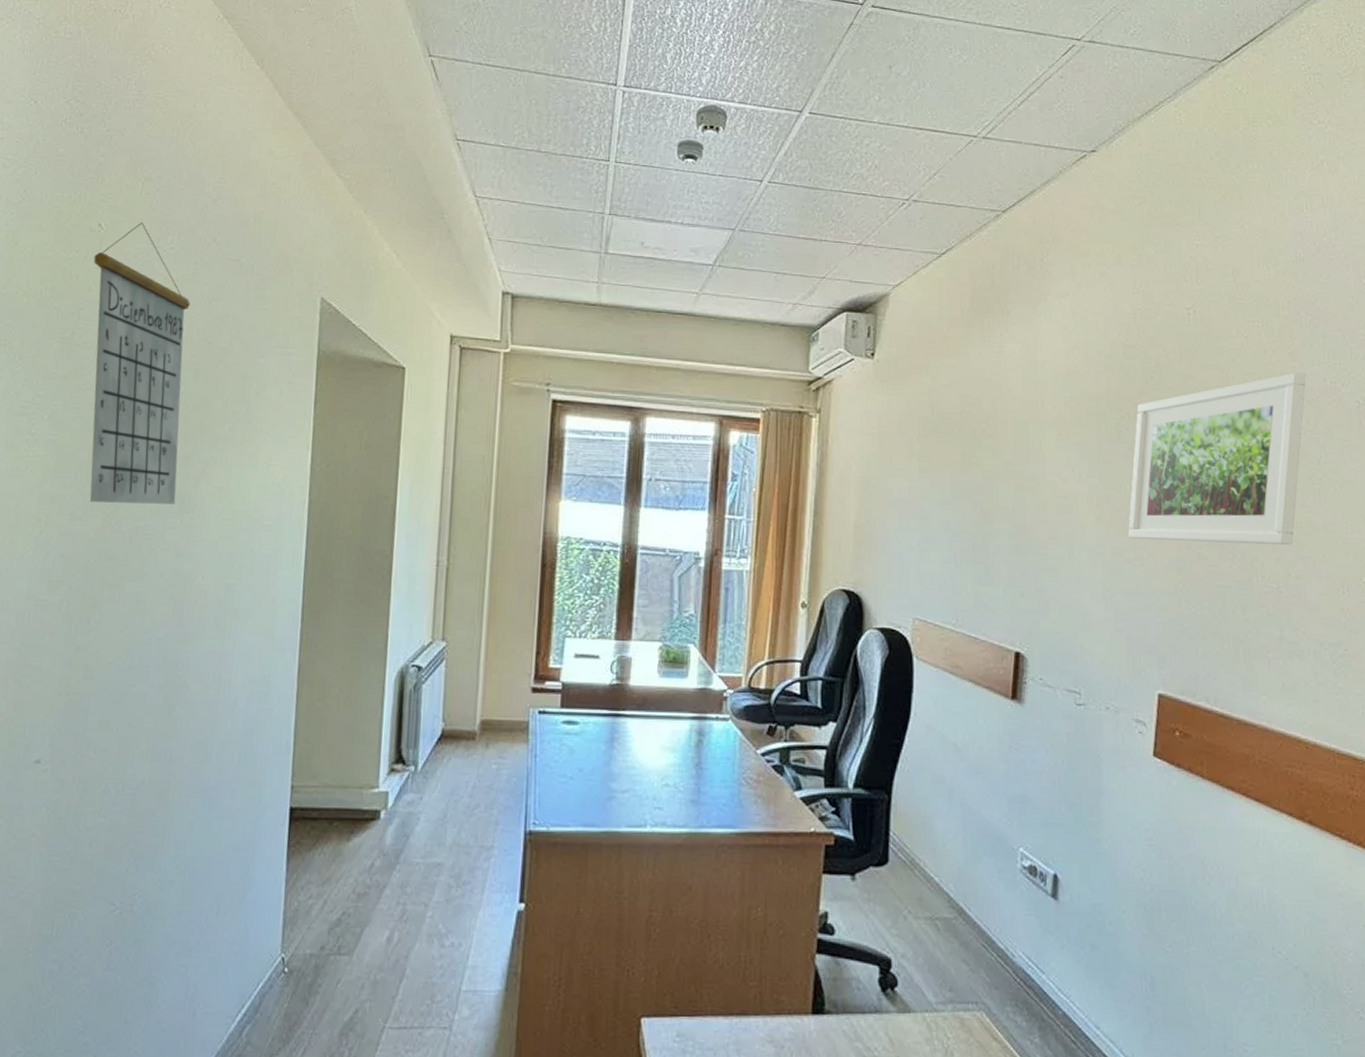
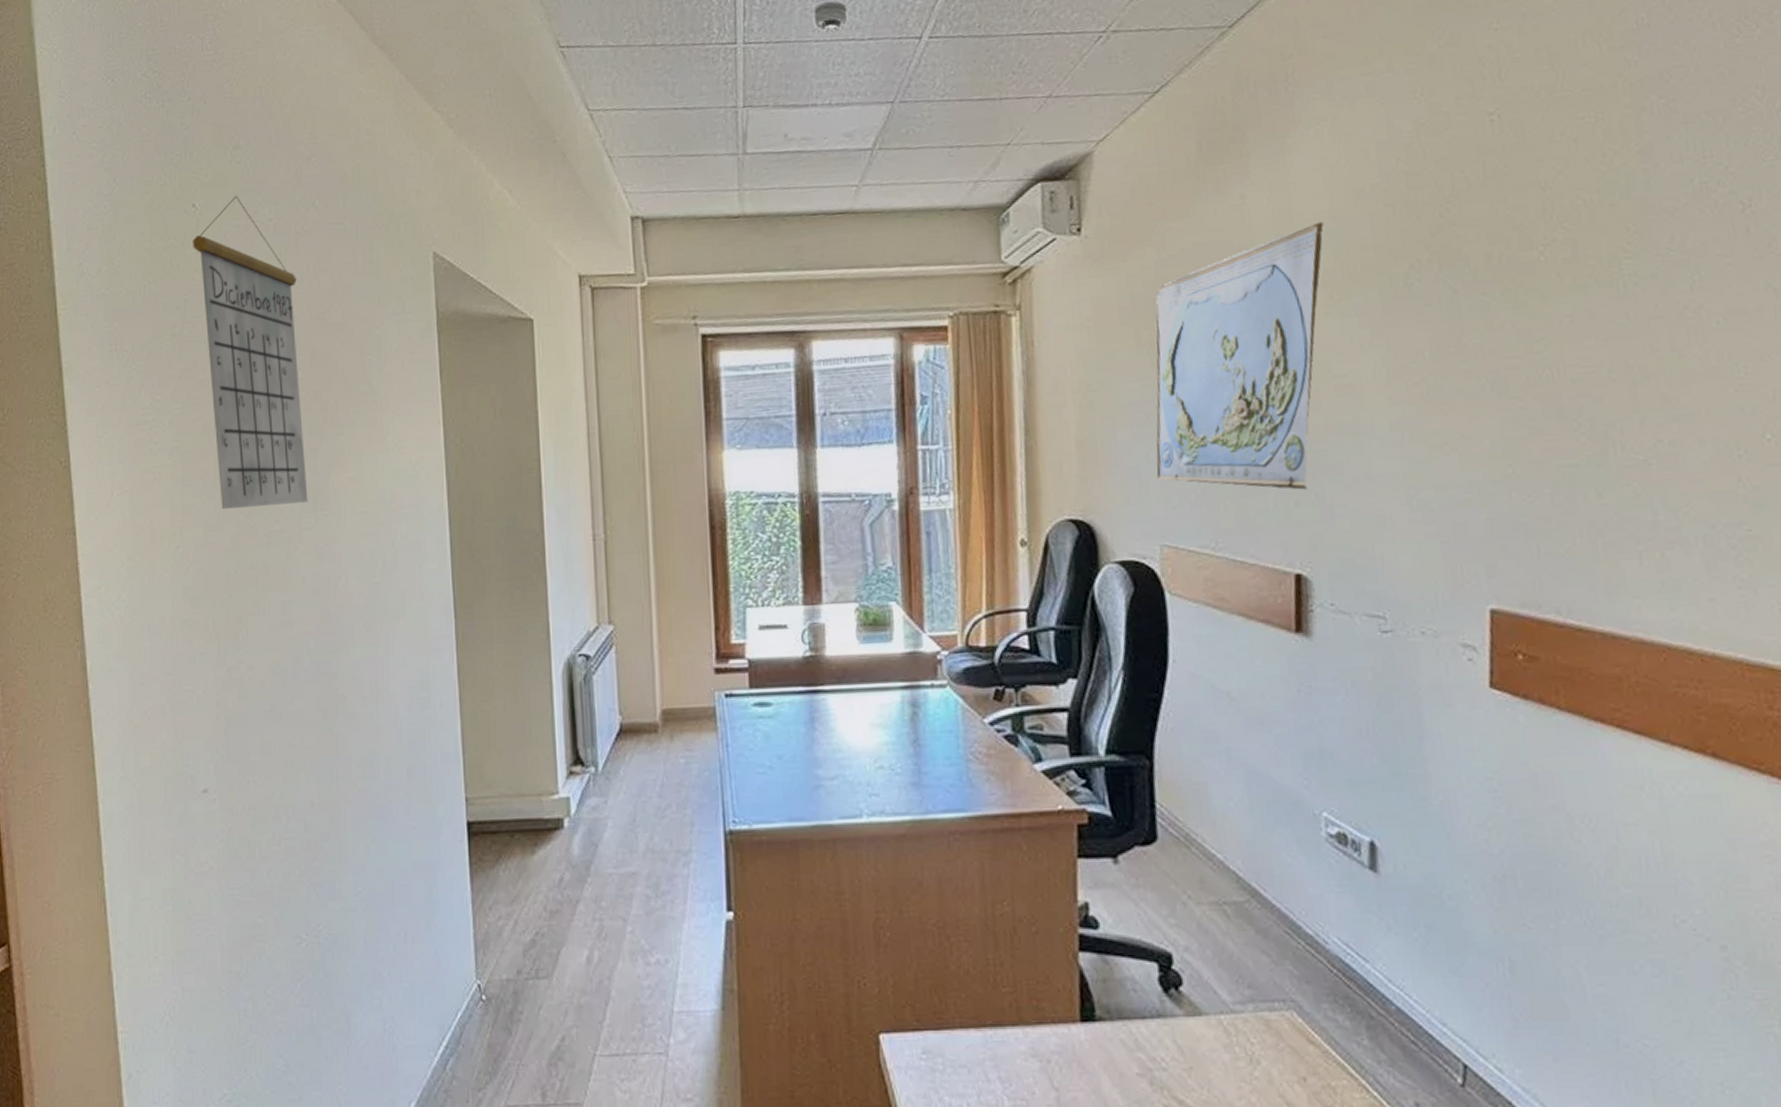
world map: none [915,374,1060,585] -> present [1155,222,1324,490]
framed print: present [1128,372,1306,546] -> none [1430,175,1665,418]

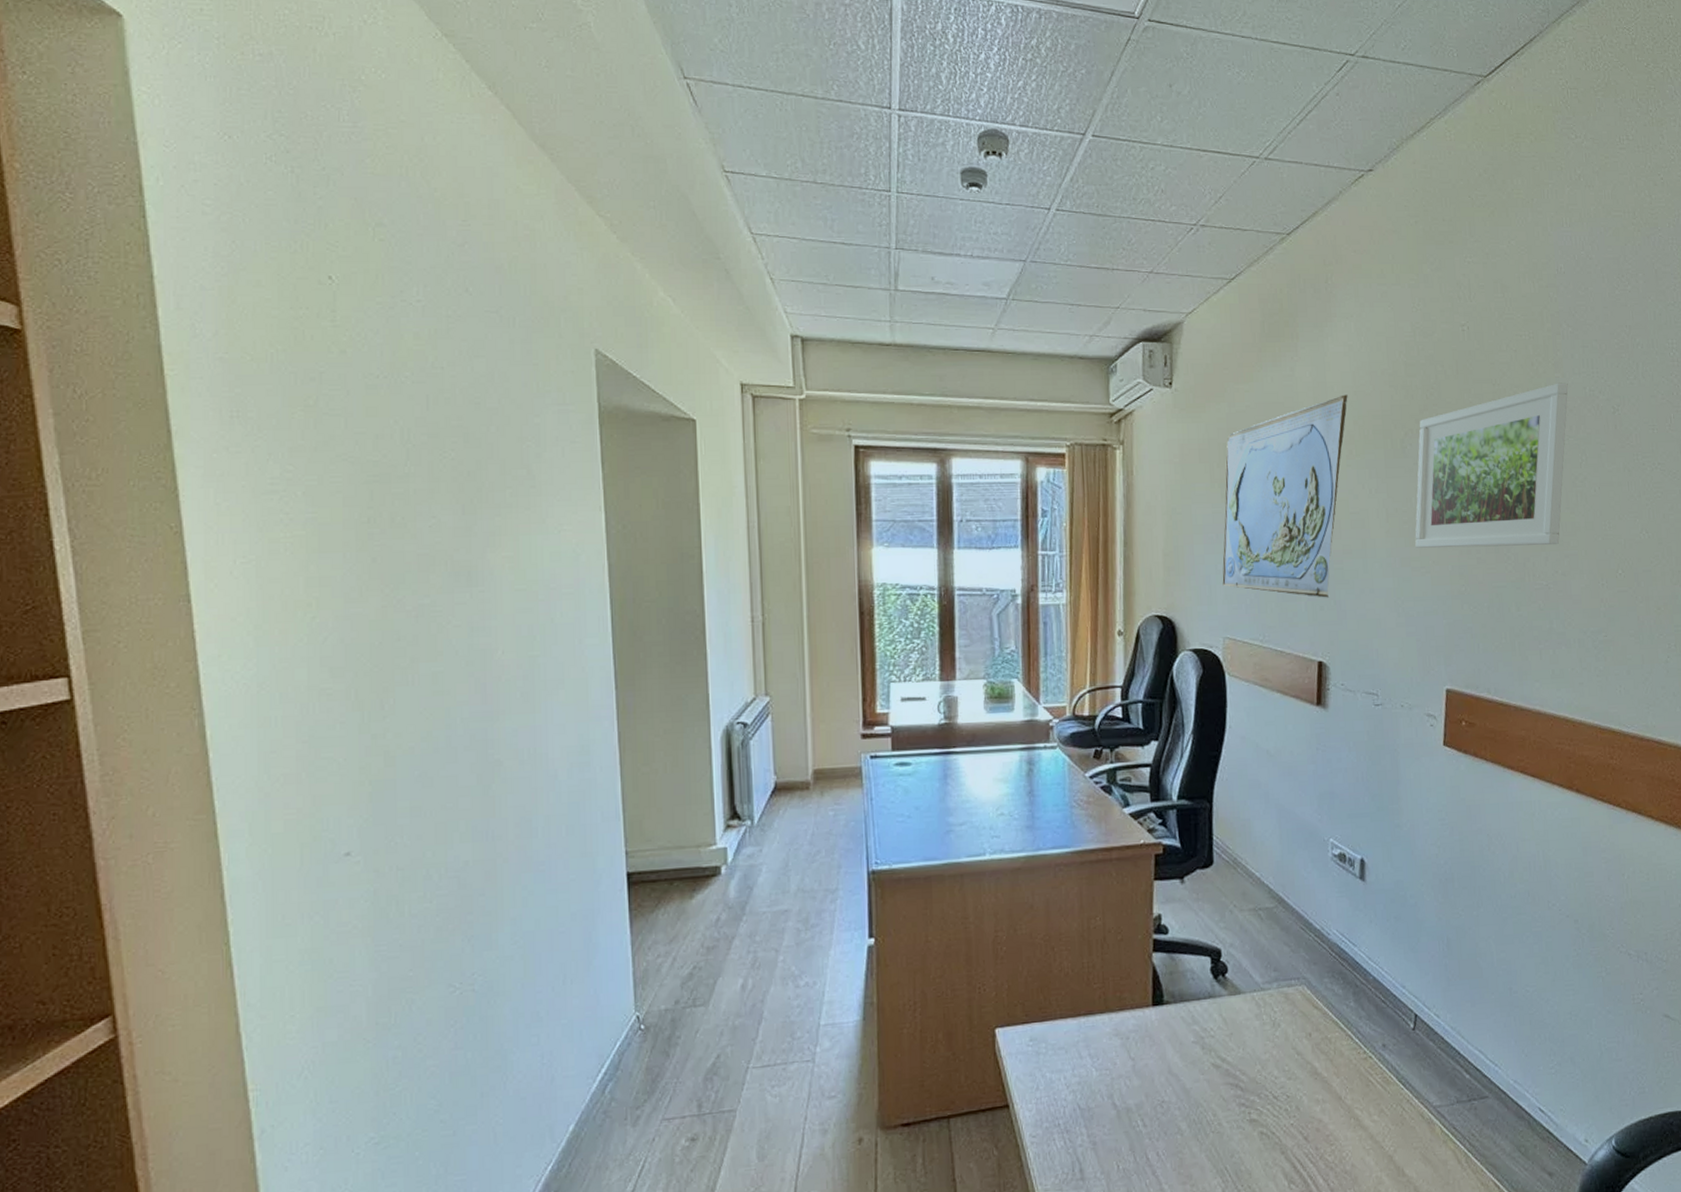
calendar: present [193,195,308,509] -> none [329,273,462,582]
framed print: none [1430,175,1665,418] -> present [1415,383,1568,548]

